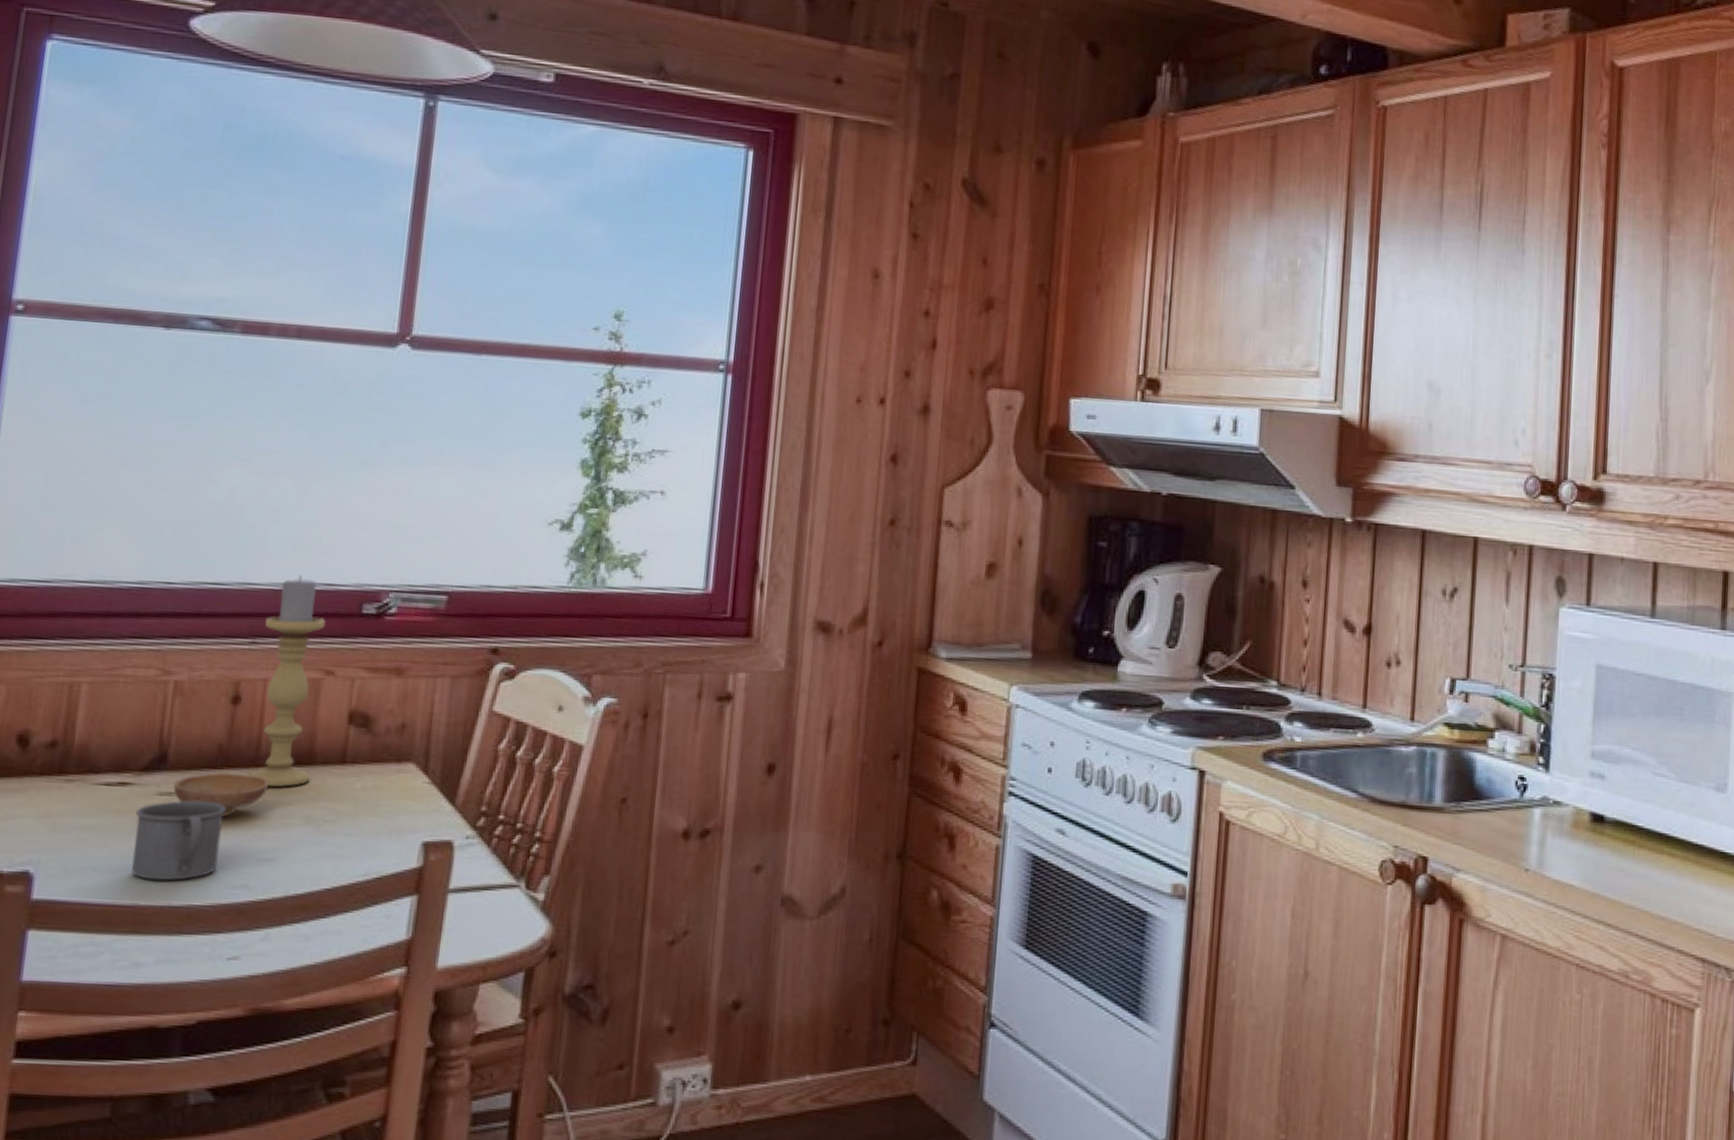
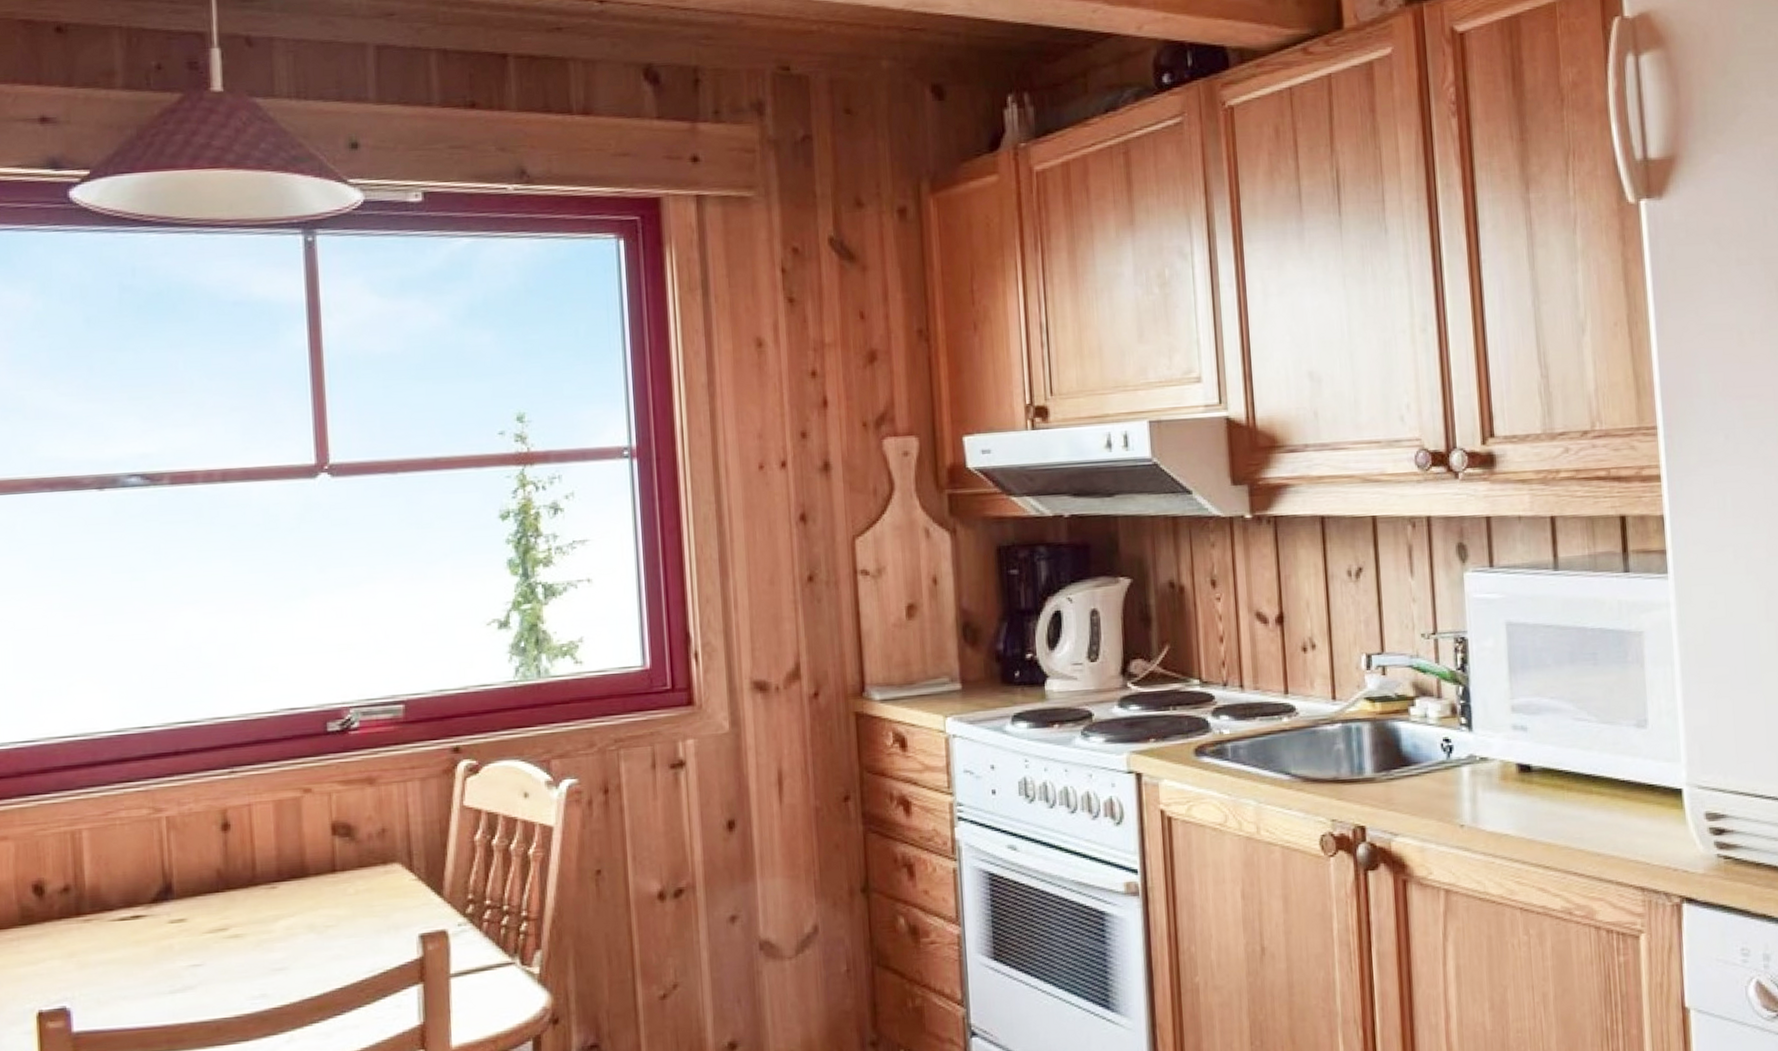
mug: present [132,800,227,881] -> none [152,923,235,1001]
bowl: present [173,773,270,817] -> none [182,893,270,936]
candle holder: present [247,575,326,788] -> none [240,703,306,903]

